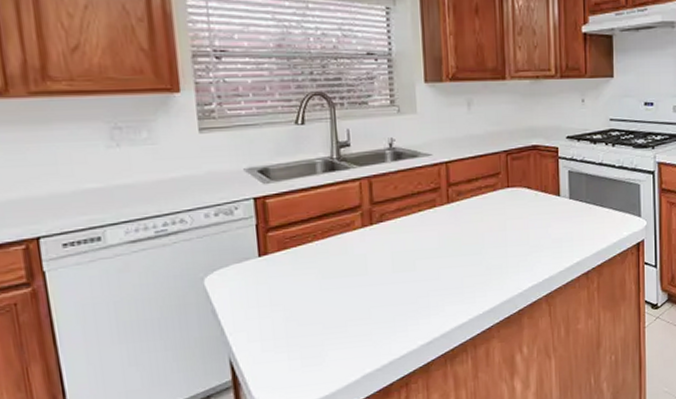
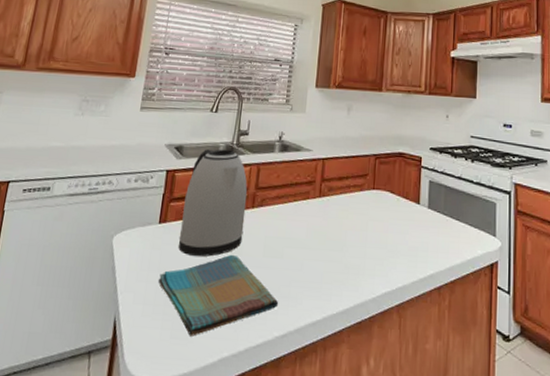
dish towel: none [272,275,419,361] -> present [158,254,279,337]
kettle: none [284,165,366,284] -> present [179,149,248,257]

